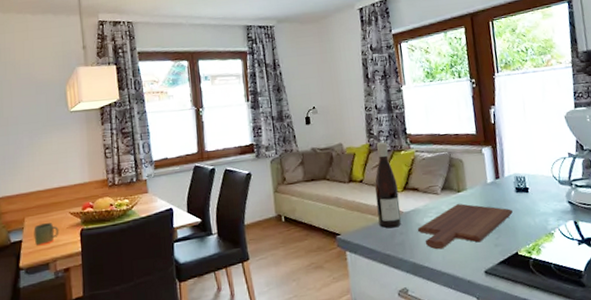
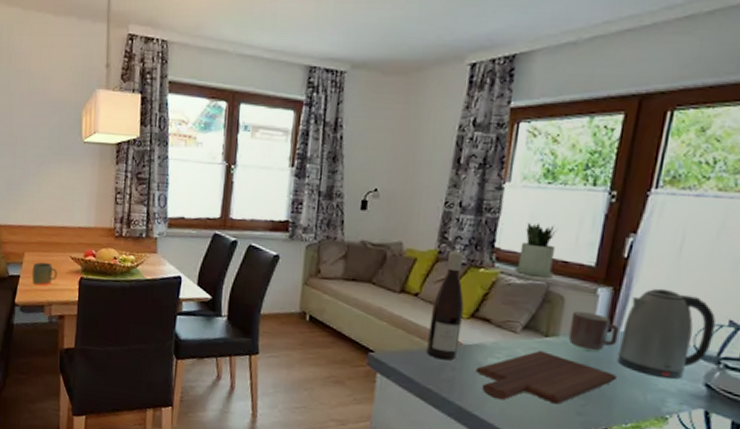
planter: none [424,110,452,150] -> present [514,222,557,278]
mug: none [471,167,506,197] -> present [568,311,619,353]
kettle: none [506,140,563,204] -> present [617,288,716,379]

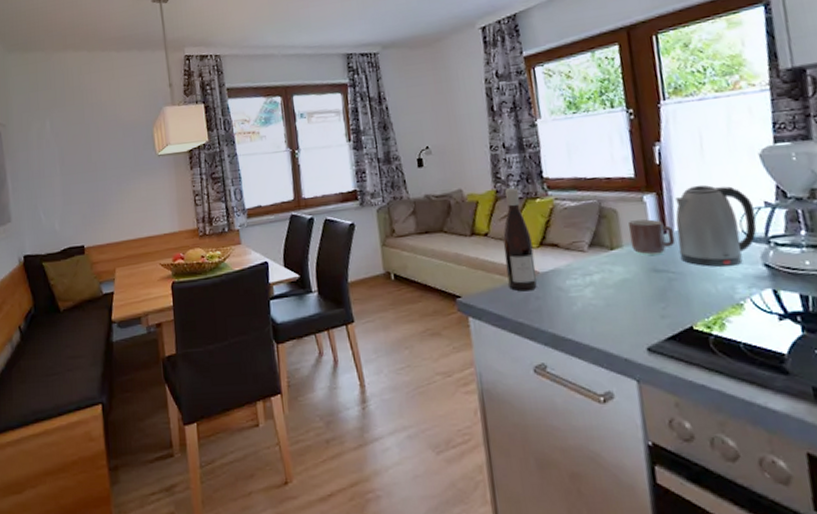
mug: present [32,262,58,286] -> none [124,274,150,298]
cutting board: present [476,351,617,405] -> none [558,264,686,319]
planter: present [514,222,557,278] -> none [565,148,602,197]

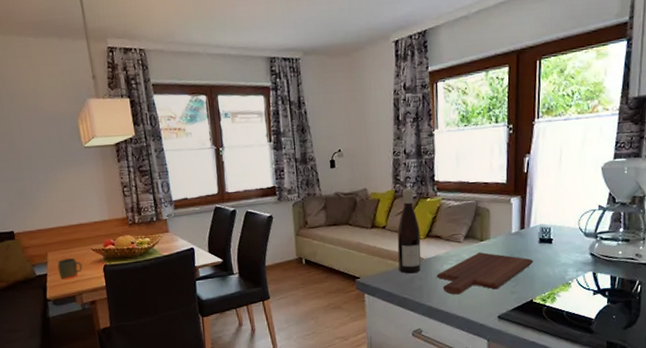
mug: none [124,274,150,298] -> present [57,258,83,280]
cutting board: none [558,264,686,319] -> present [437,252,533,295]
mug: present [628,219,676,256] -> none [496,217,530,246]
kettle: present [675,185,757,267] -> none [531,190,590,255]

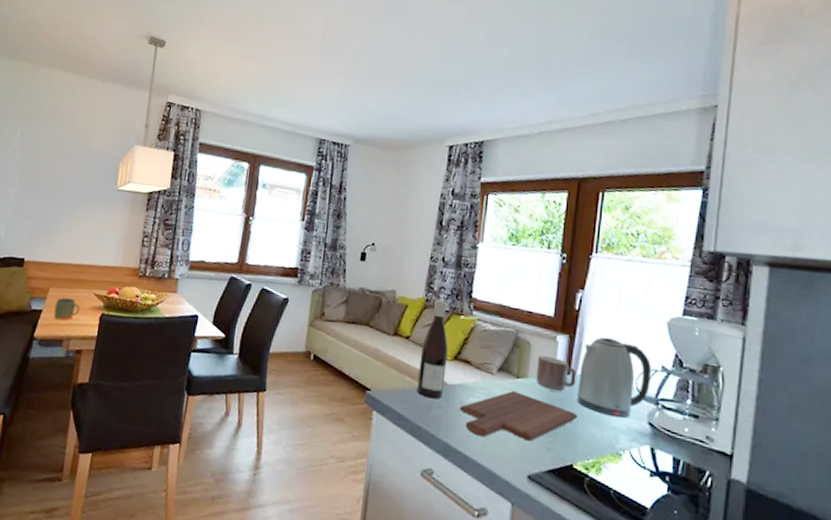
mug: none [496,217,530,246] -> present [536,355,576,393]
kettle: none [531,190,590,255] -> present [576,337,651,418]

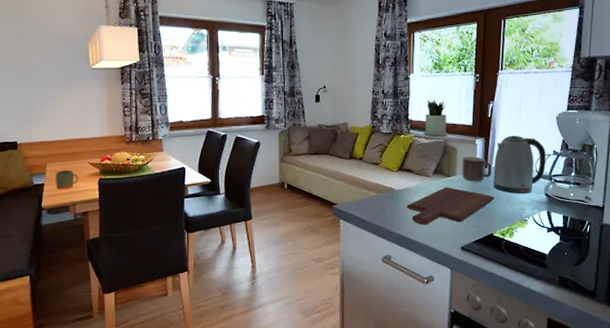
bottle: present [416,299,448,399] -> none [371,125,394,203]
planter: none [489,277,522,325] -> present [423,100,448,137]

